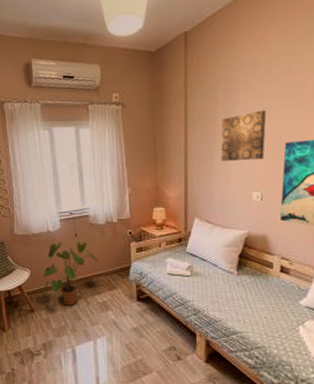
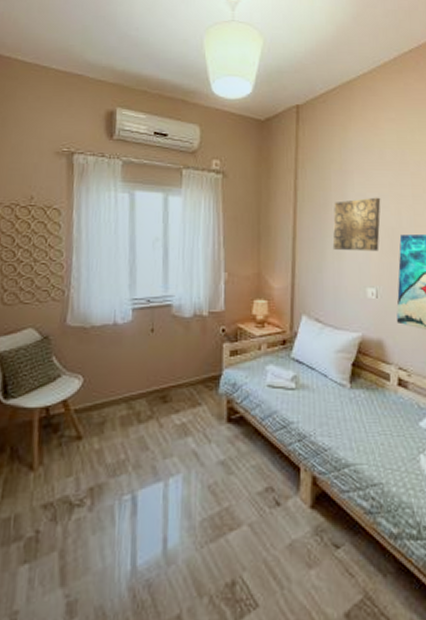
house plant: present [41,240,100,306] -> none [98,337,181,429]

